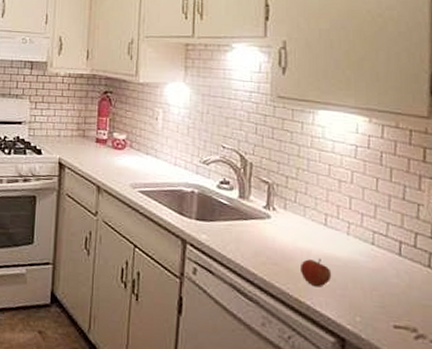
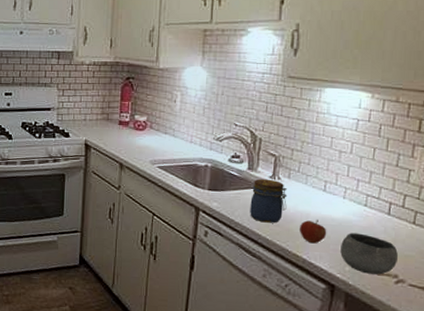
jar: none [243,208,285,262] -> present [250,179,288,223]
bowl: none [348,275,416,328] -> present [340,233,399,275]

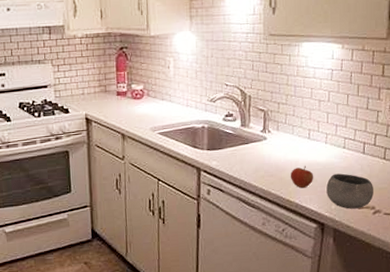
jar: present [250,179,288,223] -> none [246,133,278,175]

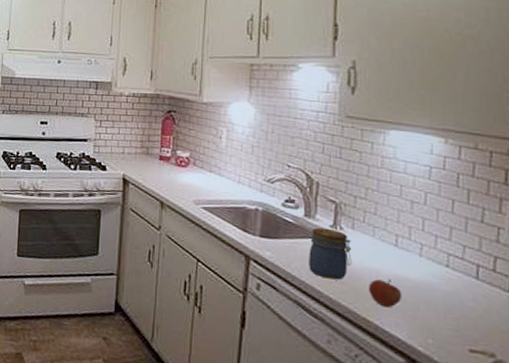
jar: none [246,133,278,175] -> present [309,227,352,280]
bowl: present [326,173,374,209] -> none [420,297,494,352]

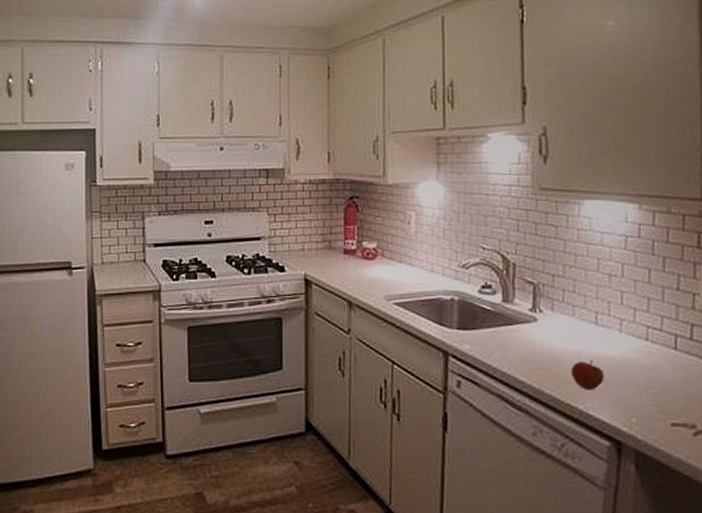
jar: present [309,227,352,280] -> none [509,312,554,367]

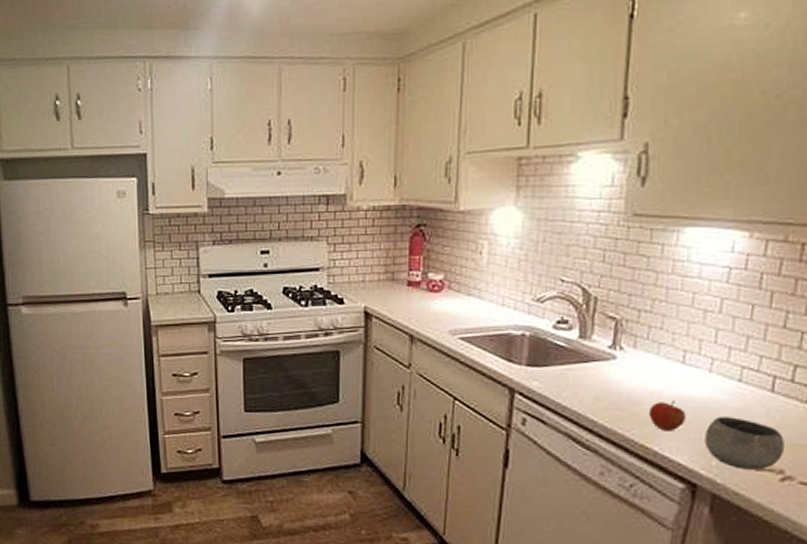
bowl: none [623,374,694,425] -> present [705,416,786,470]

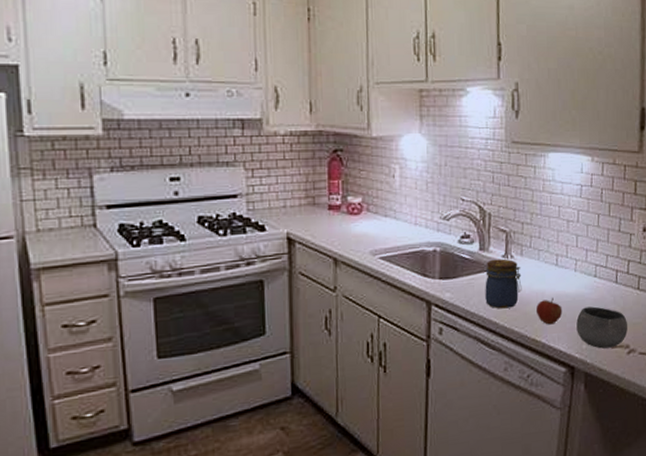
jar: none [582,349,633,407] -> present [485,258,522,309]

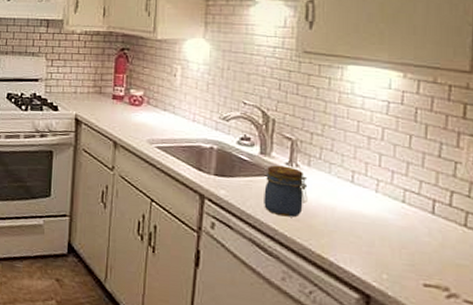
apple: present [536,298,563,325] -> none [324,216,358,244]
bowl: present [576,306,628,349] -> none [375,233,449,286]

